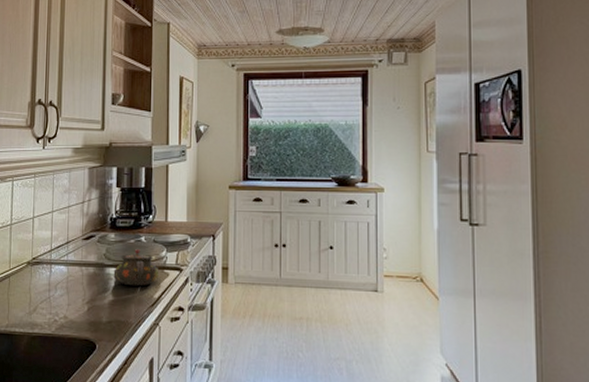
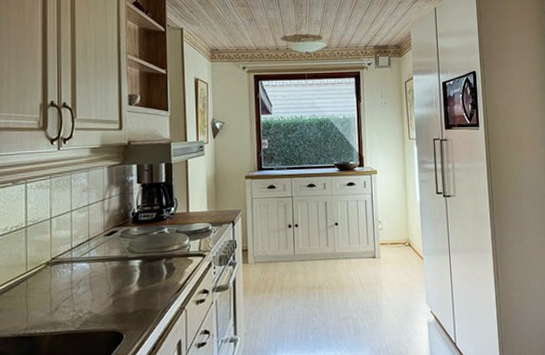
teapot: present [115,249,159,286] -> none [139,240,183,276]

